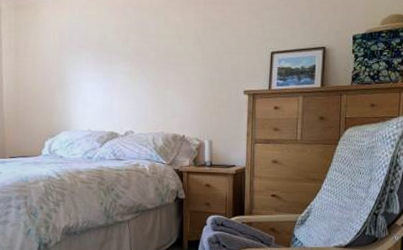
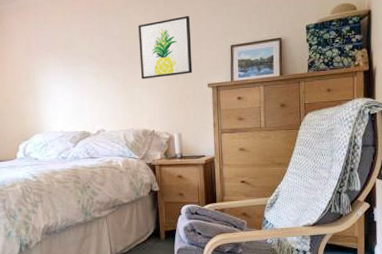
wall art: none [174,17,230,82] -> present [138,15,193,80]

